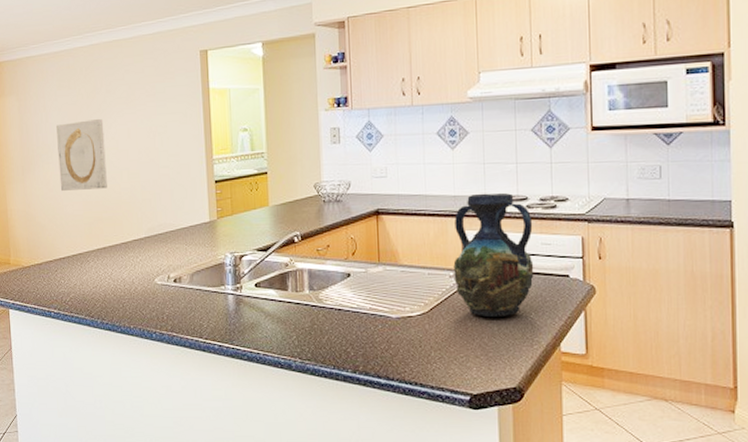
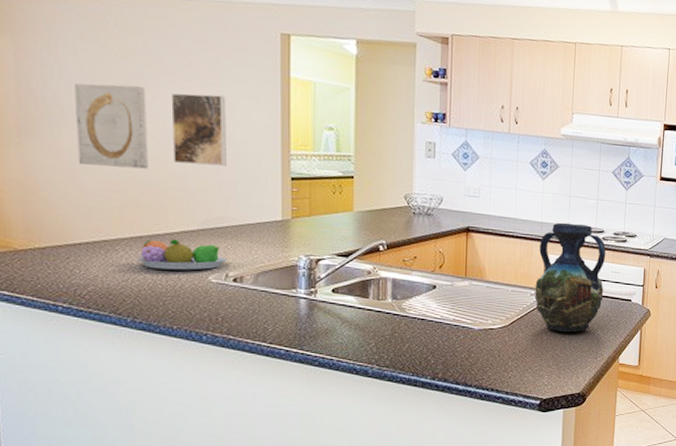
fruit bowl: none [102,248,168,275] -> present [136,239,227,270]
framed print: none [121,115,164,180] -> present [171,93,226,166]

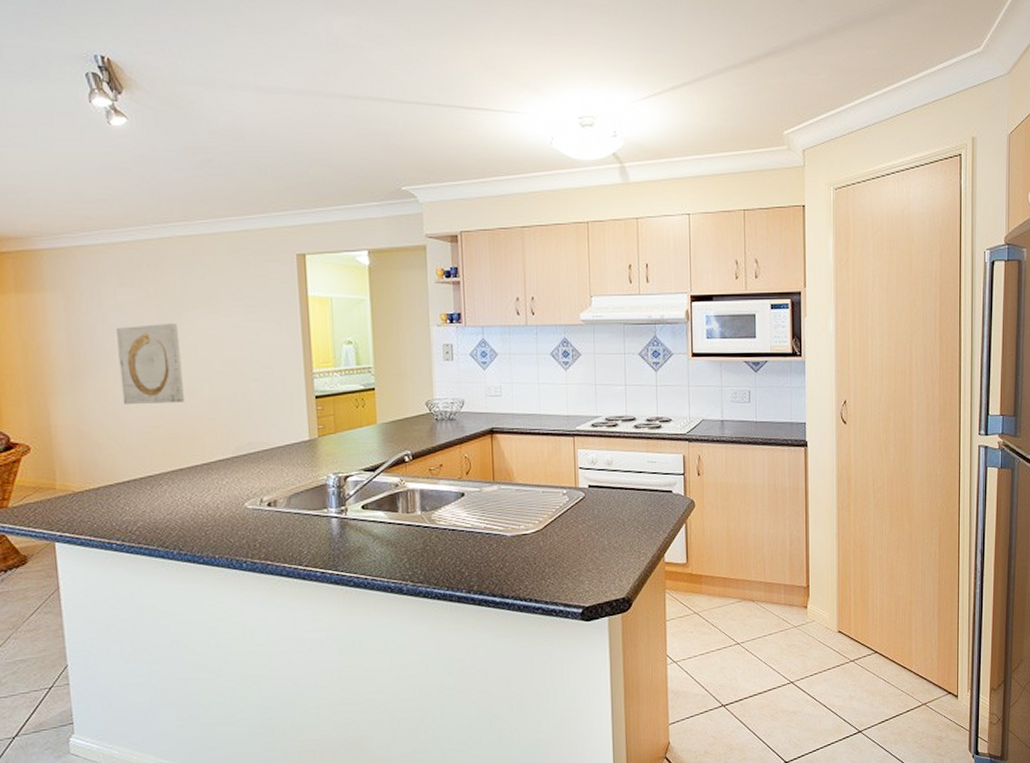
fruit bowl: present [136,239,227,270] -> none [179,469,261,500]
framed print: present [171,93,226,166] -> none [200,322,255,393]
vase: present [534,222,606,333] -> none [566,413,641,533]

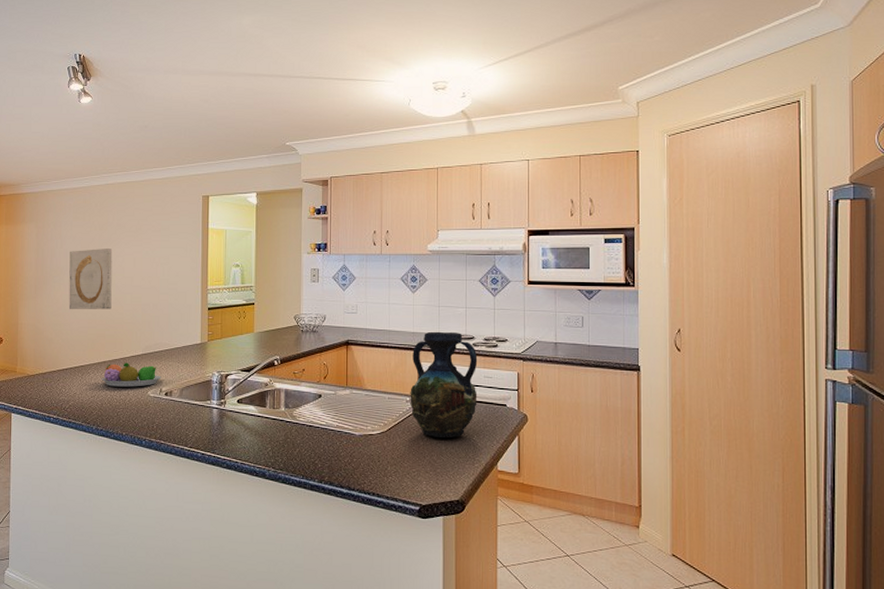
fruit bowl: none [179,469,261,500] -> present [101,363,162,387]
vase: none [566,413,641,533] -> present [410,331,478,438]

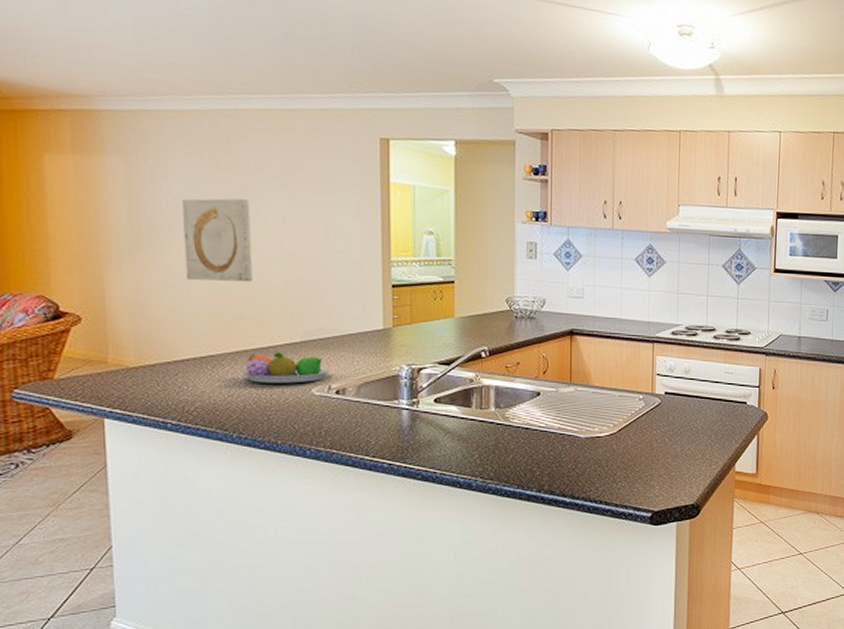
vase: present [410,331,478,438] -> none [643,321,718,439]

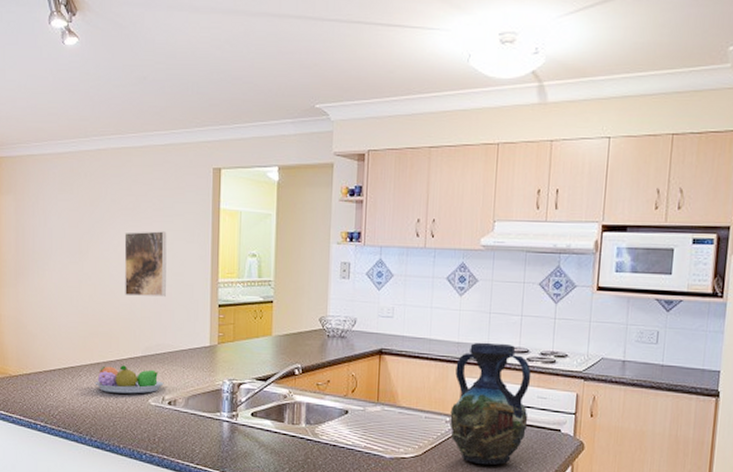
wall art: present [182,198,252,282] -> none [55,229,106,302]
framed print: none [274,203,328,276] -> present [124,231,167,297]
vase: none [643,321,718,439] -> present [450,342,532,465]

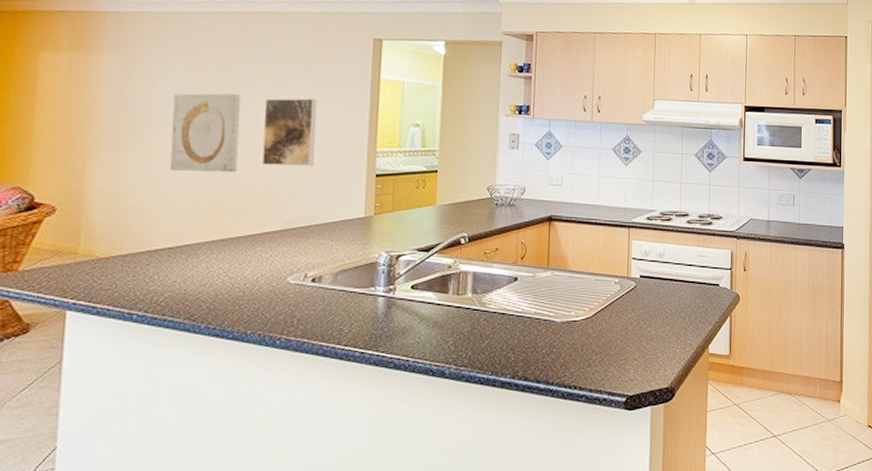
wall art: none [55,229,106,302] -> present [169,93,242,172]
fruit bowl: present [94,365,164,394] -> none [216,241,308,272]
vase: present [450,342,532,465] -> none [619,207,692,322]

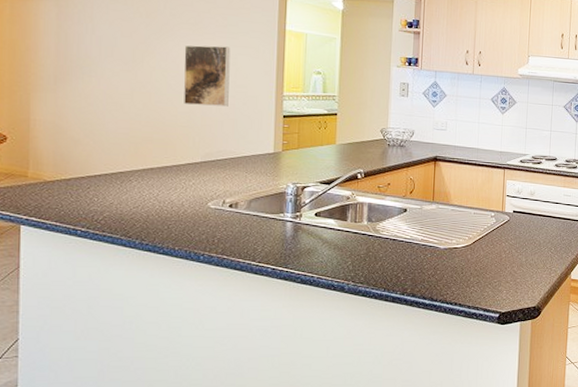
wall art: present [169,93,242,172] -> none [103,38,164,110]

